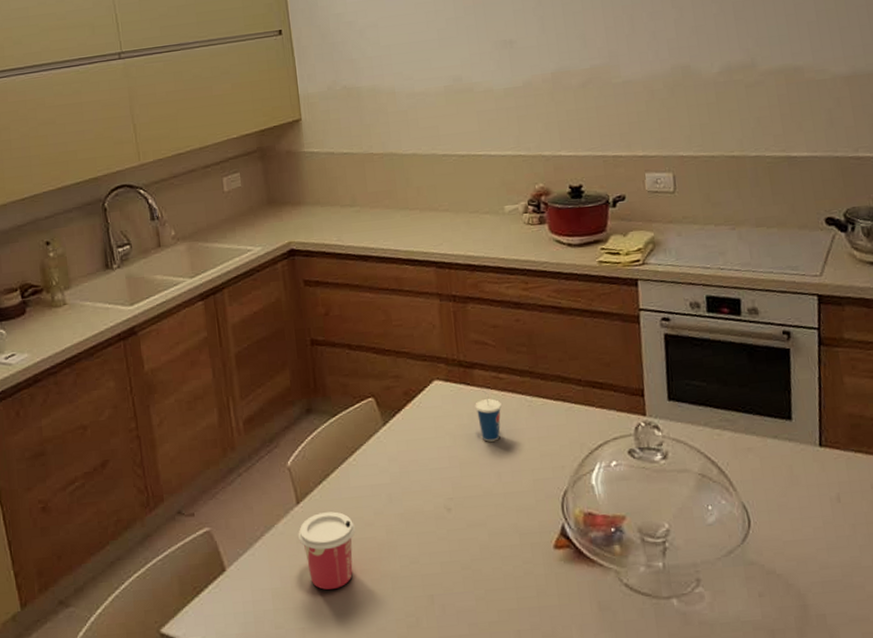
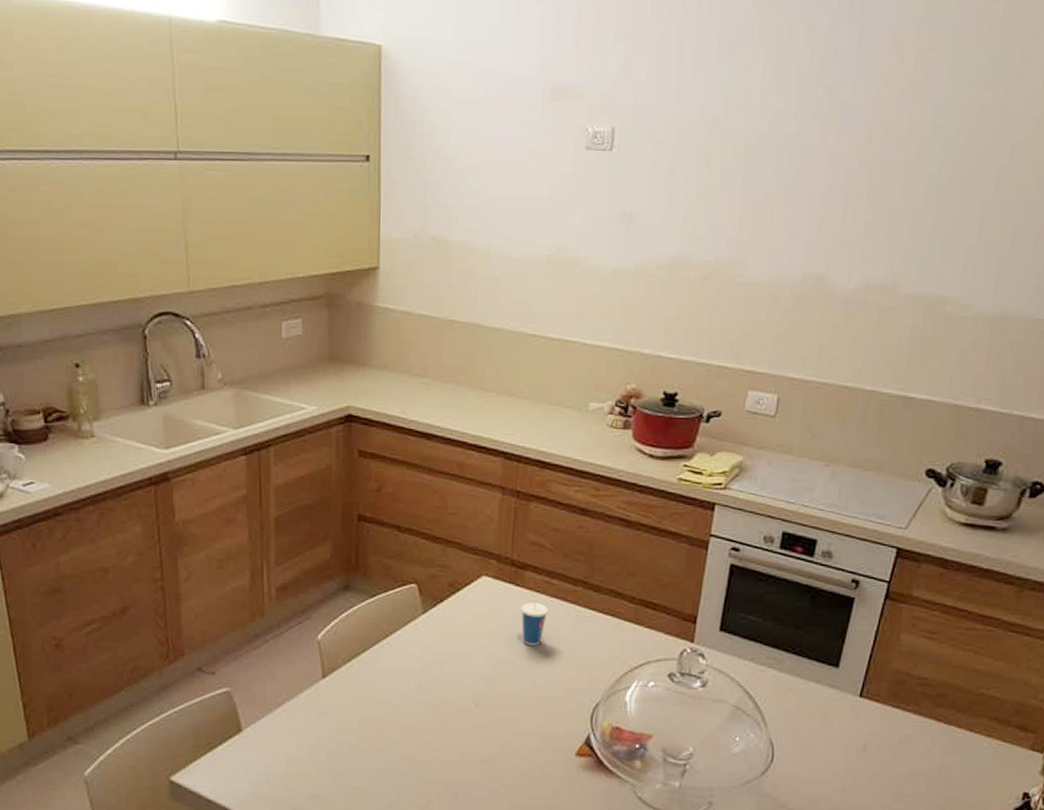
cup: present [298,511,356,590] -> none [320,689,379,763]

